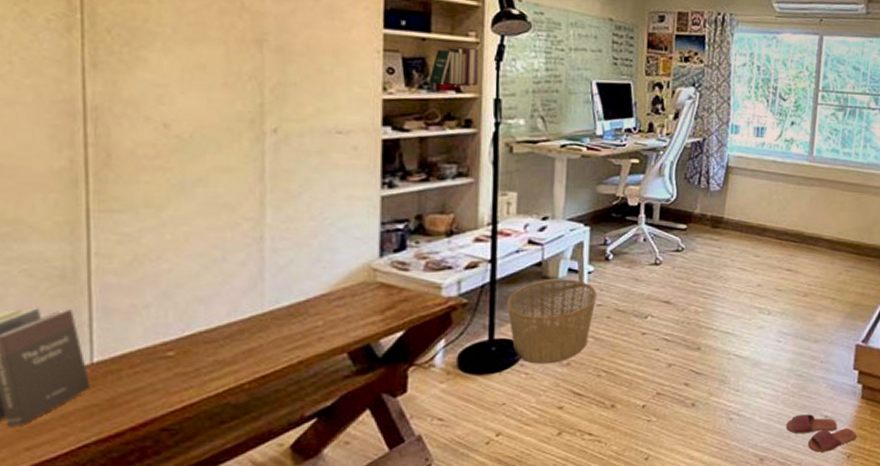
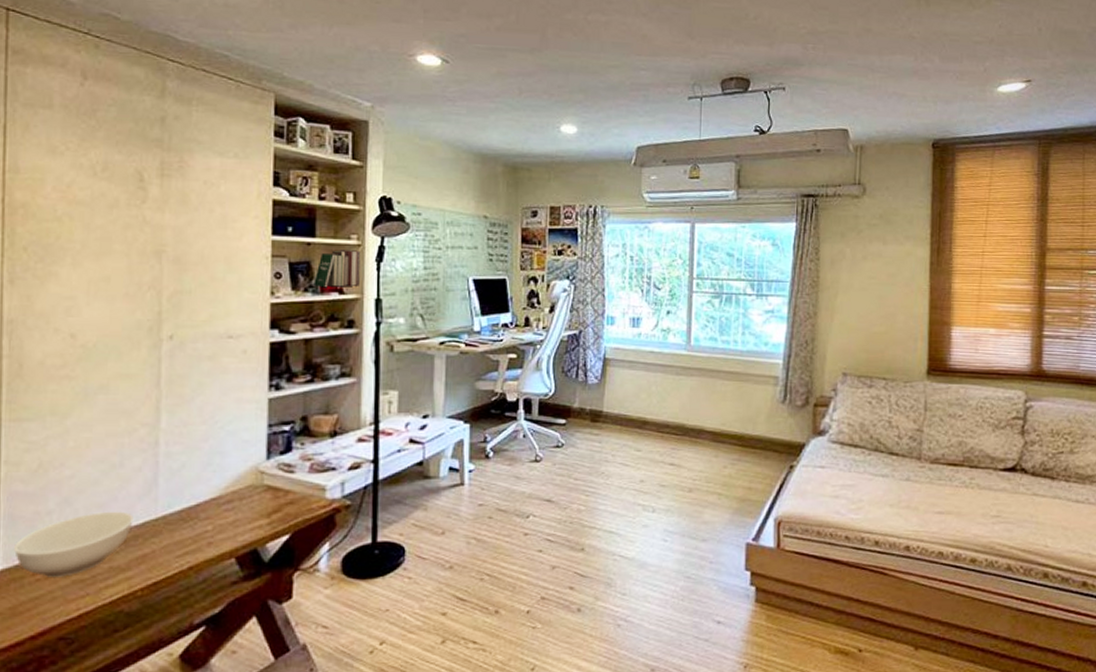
bowl: none [110,305,239,370] -> present [14,511,134,577]
basket: present [506,279,598,364] -> none [389,478,479,568]
slippers: present [786,414,856,452] -> none [676,620,752,662]

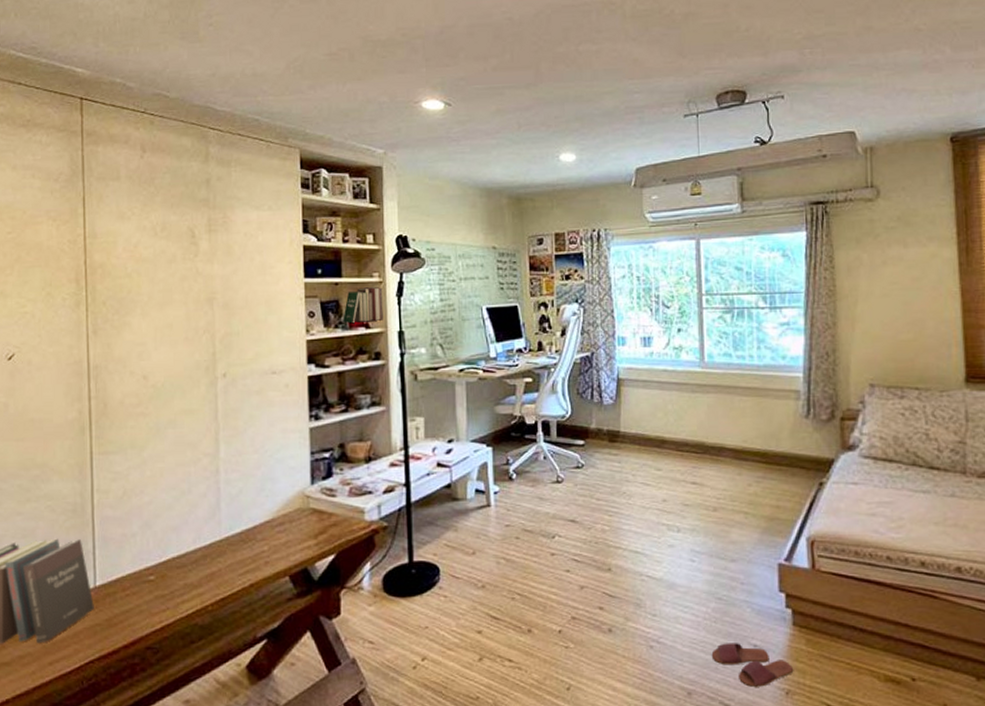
bowl: present [14,511,134,577] -> none [108,533,202,592]
slippers: none [676,620,752,662] -> present [711,643,793,687]

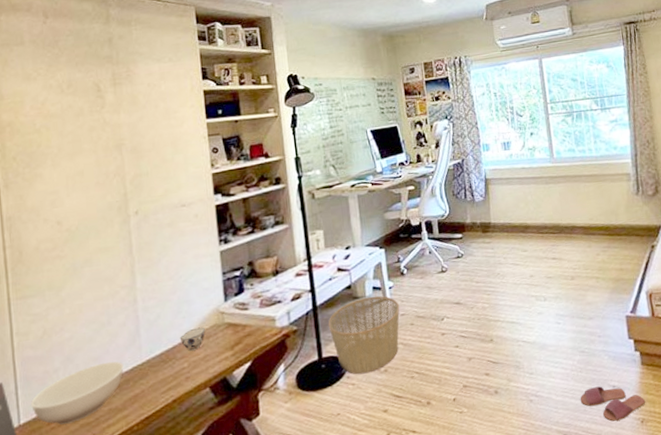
bowl: none [108,533,202,592] -> present [31,361,124,425]
teacup: none [261,509,288,534] -> present [179,327,205,351]
books: present [343,287,383,324] -> none [244,121,281,155]
basket: none [422,500,505,587] -> present [328,295,400,375]

